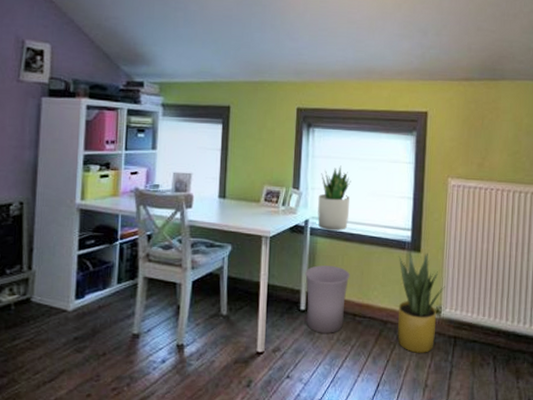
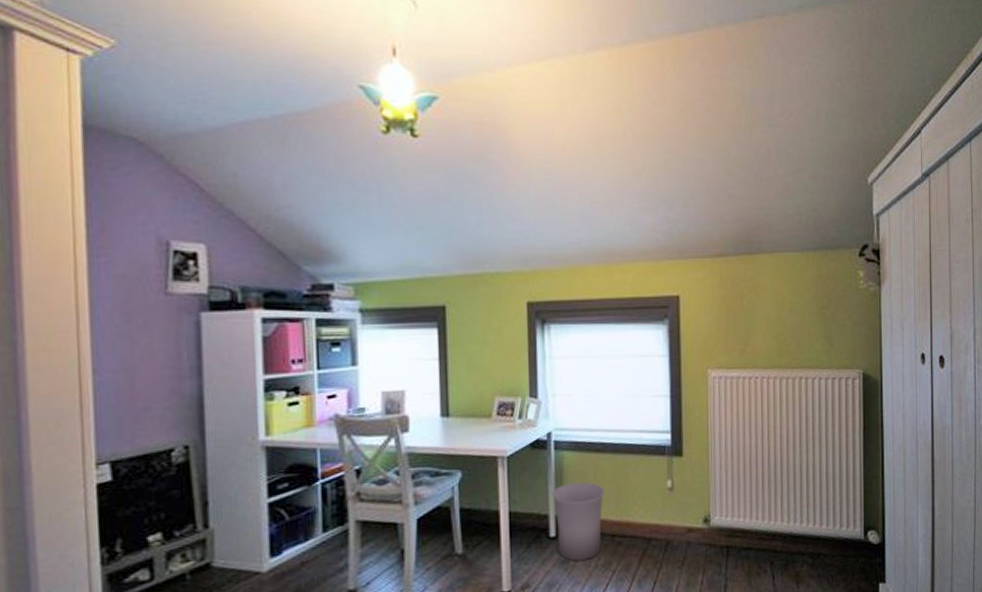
planter: present [317,165,351,232] -> none [561,366,598,443]
planter: present [397,252,445,353] -> none [658,456,713,570]

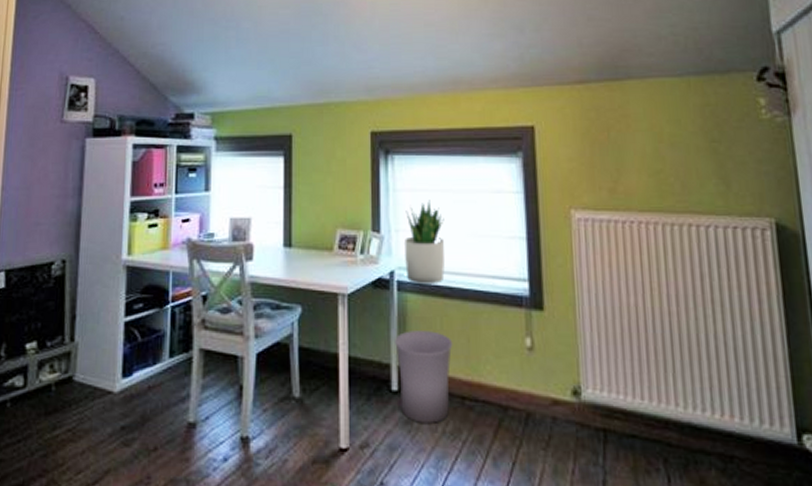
planter: none [561,366,598,443] -> present [405,200,445,285]

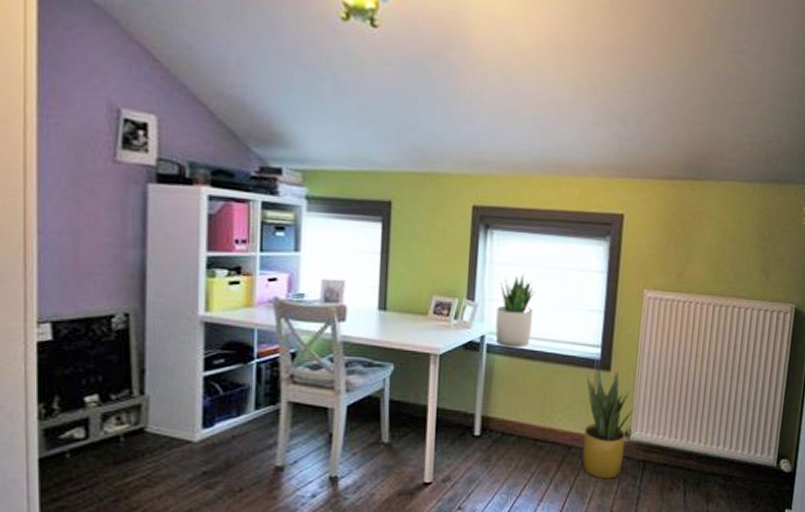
waste bin: present [395,331,453,423] -> none [480,386,532,460]
planter: none [514,310,583,453] -> present [582,371,636,479]

